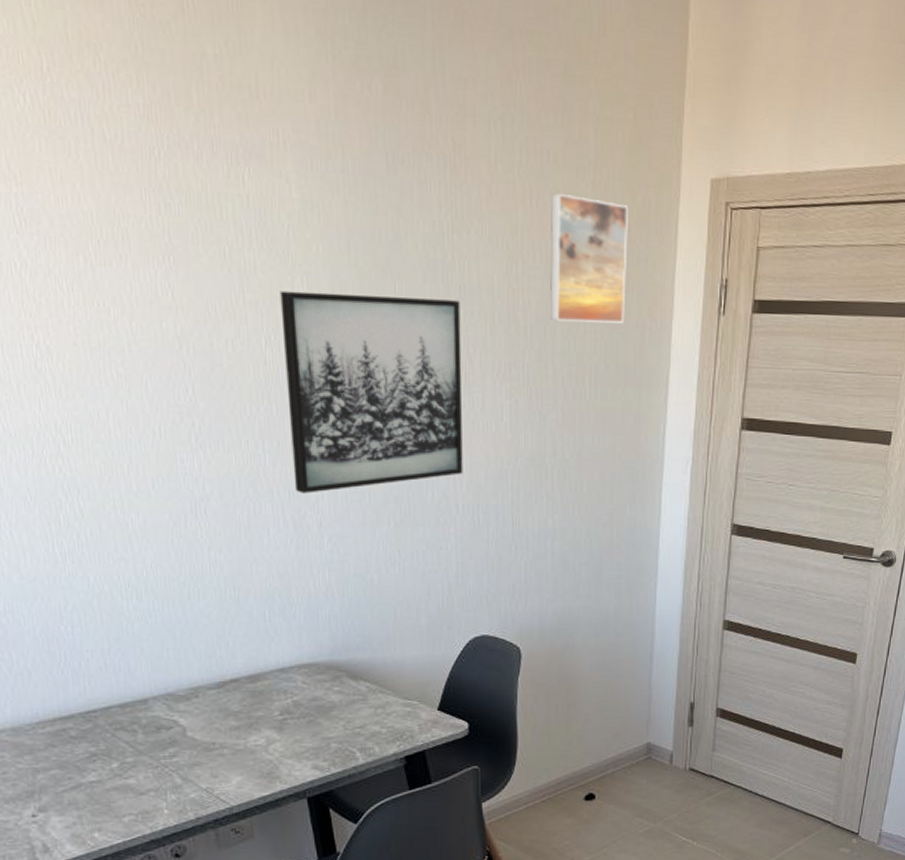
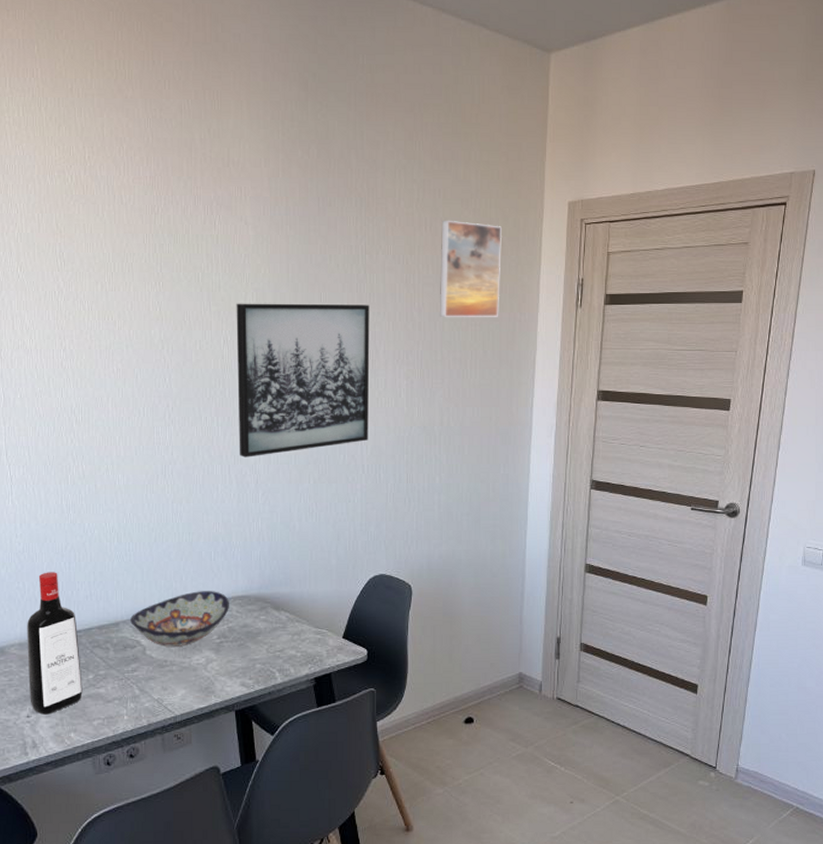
liquor bottle: none [20,638,106,813] -> present [27,572,83,715]
decorative bowl: none [162,658,293,727] -> present [130,591,229,647]

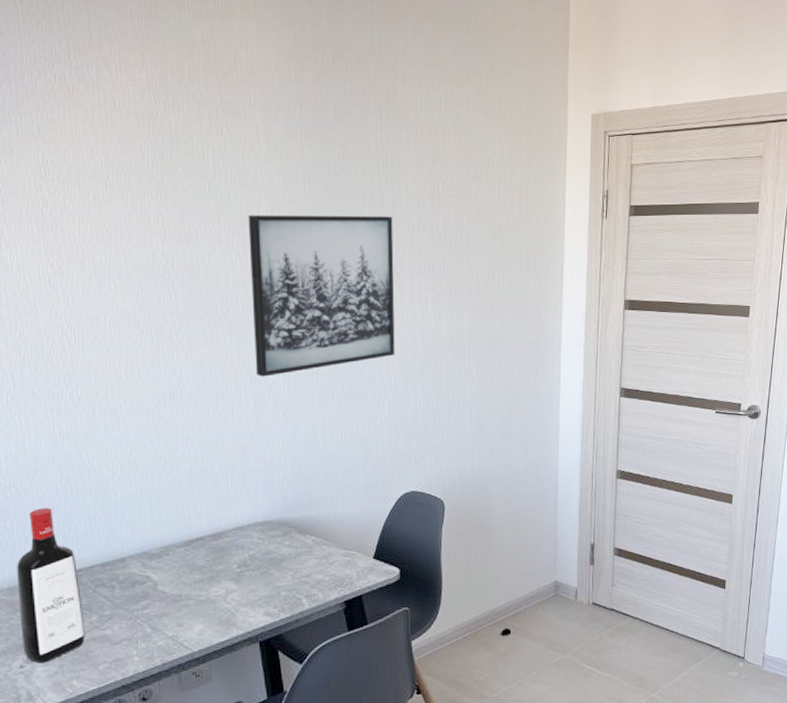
decorative bowl: present [130,591,229,647] -> none [138,518,250,580]
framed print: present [440,220,501,317] -> none [465,130,527,228]

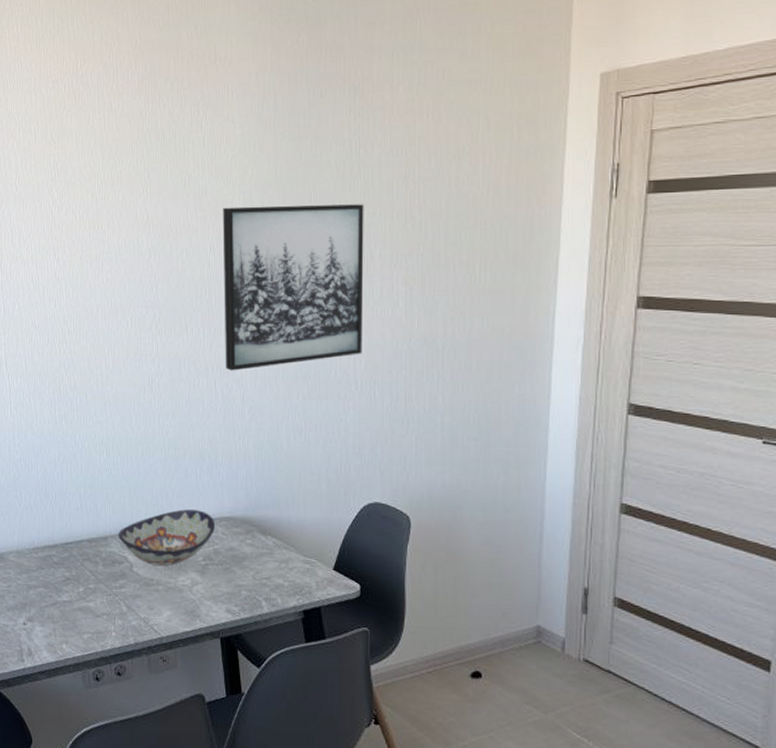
liquor bottle: present [17,508,85,664] -> none [24,482,74,624]
decorative bowl: none [138,518,250,580] -> present [118,509,215,566]

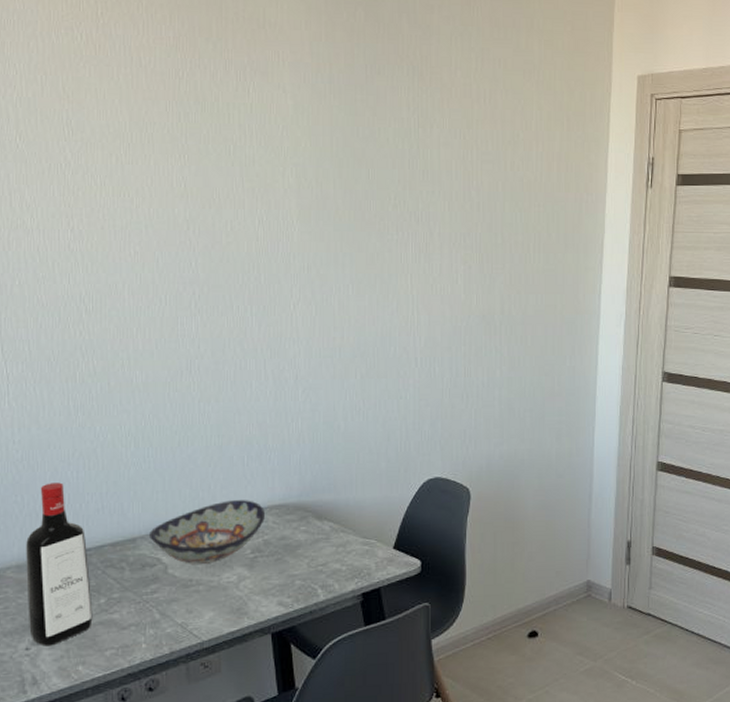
liquor bottle: none [24,482,74,624] -> present [26,482,93,646]
wall art: present [222,204,364,371] -> none [273,179,423,351]

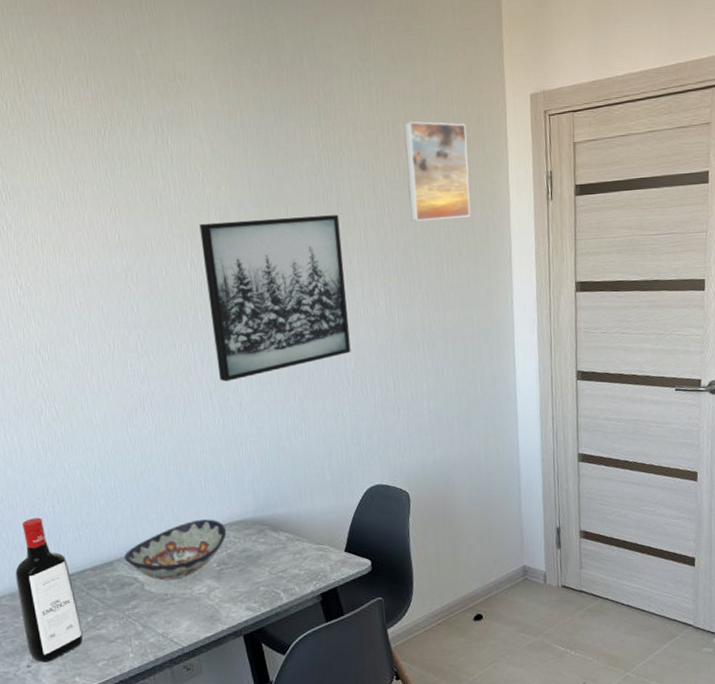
wall art: none [273,179,423,351] -> present [199,214,351,382]
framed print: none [500,92,567,198] -> present [404,121,471,221]

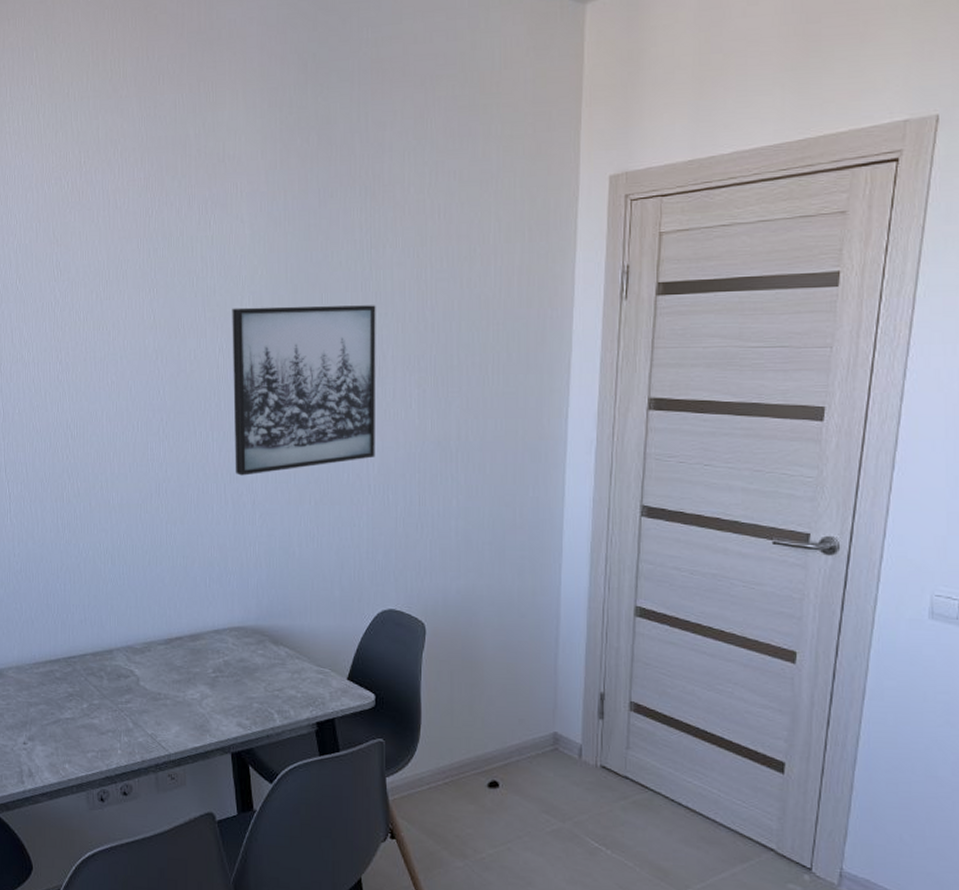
liquor bottle: present [15,517,83,663] -> none [24,593,77,743]
decorative bowl: present [124,519,226,581] -> none [124,620,225,679]
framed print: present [404,121,471,221] -> none [456,205,528,316]

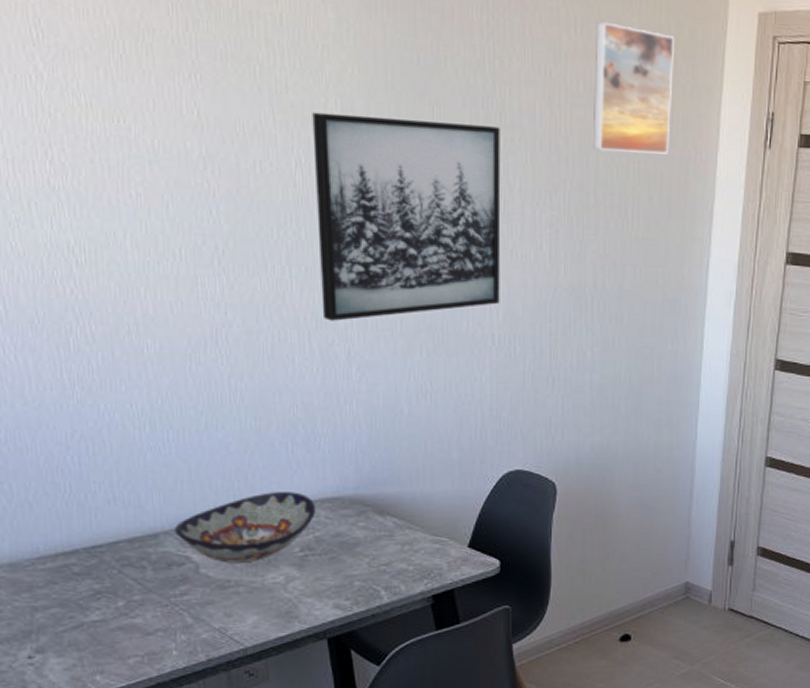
decorative bowl: none [124,620,225,679] -> present [175,492,315,563]
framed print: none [456,205,528,316] -> present [594,21,674,154]

